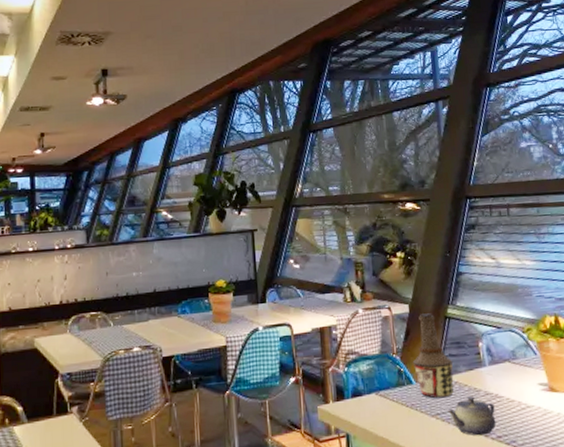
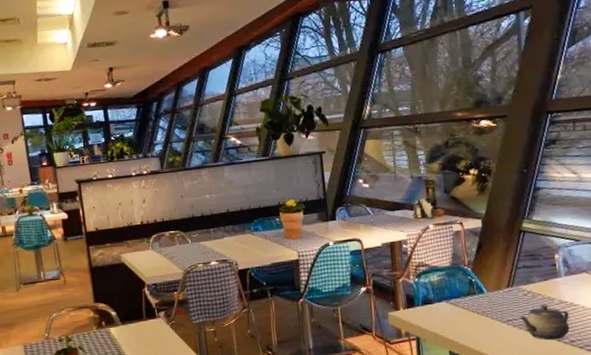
bottle: present [412,313,454,399] -> none [484,227,527,307]

